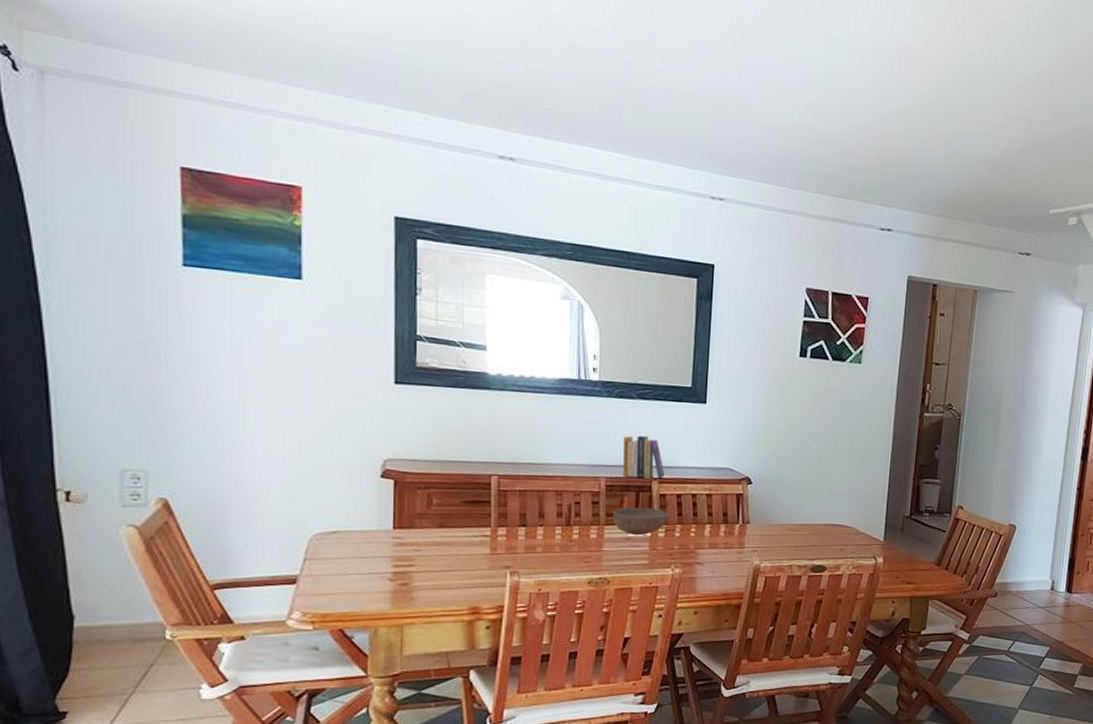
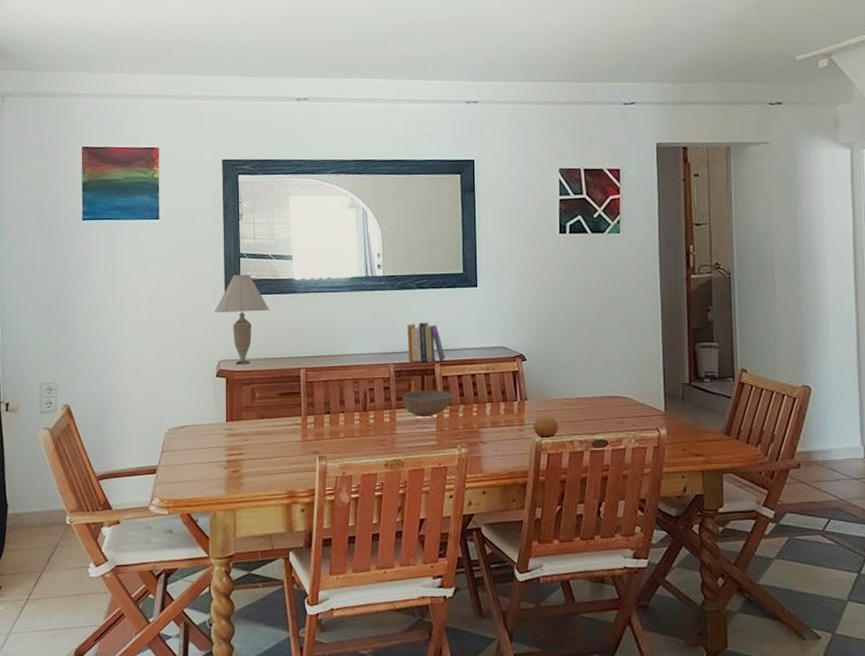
table lamp: none [379,360,454,467] -> present [214,274,269,365]
fruit: none [753,539,779,561] -> present [533,415,559,438]

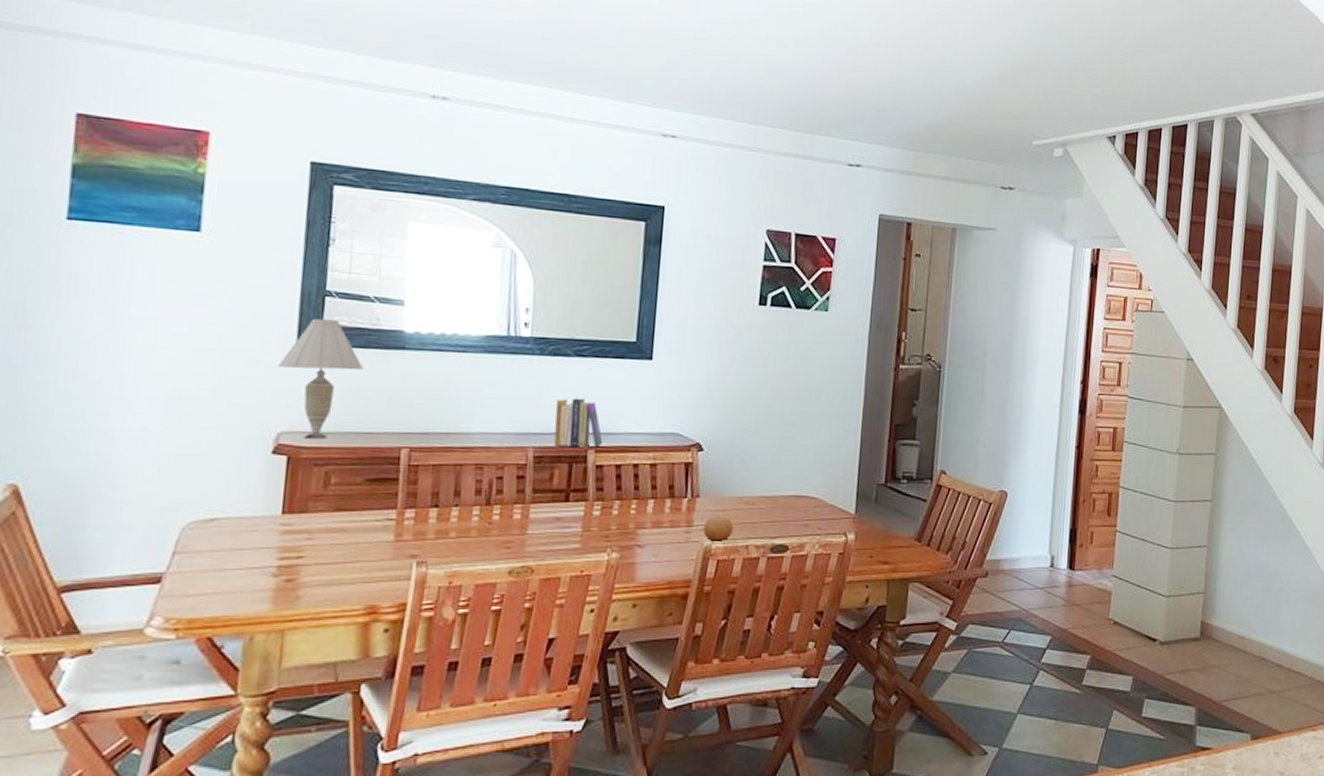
bowl: present [402,390,453,418] -> none [540,481,607,515]

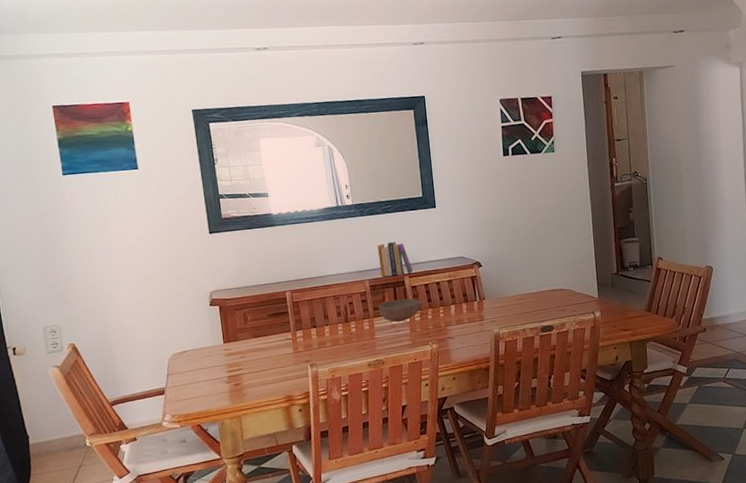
table lamp: present [276,318,363,440] -> none [200,213,252,294]
bowl: none [540,481,607,515] -> present [378,298,422,323]
fruit: present [703,515,734,541] -> none [491,310,513,329]

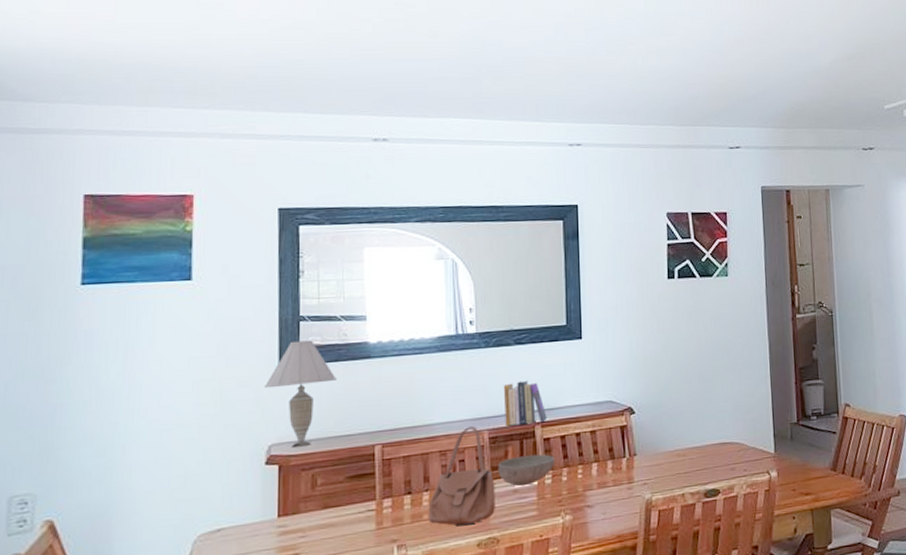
table lamp: none [200,213,252,294] -> present [263,340,336,449]
handbag: none [329,277,379,351] -> present [428,426,495,526]

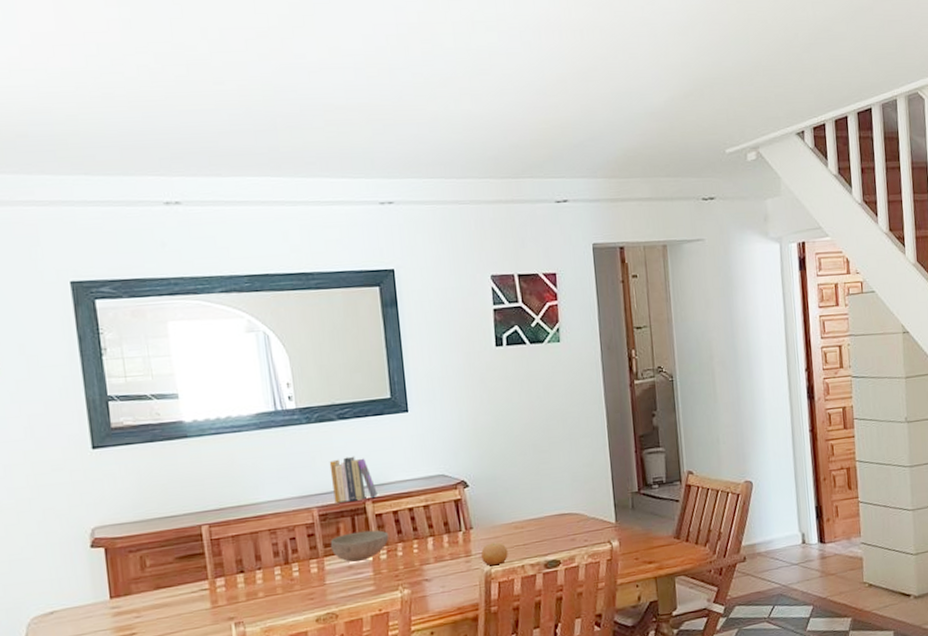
table lamp: present [263,340,336,449] -> none [78,420,154,531]
handbag: present [428,426,495,526] -> none [262,504,331,602]
fruit: none [642,469,669,494] -> present [480,542,508,566]

